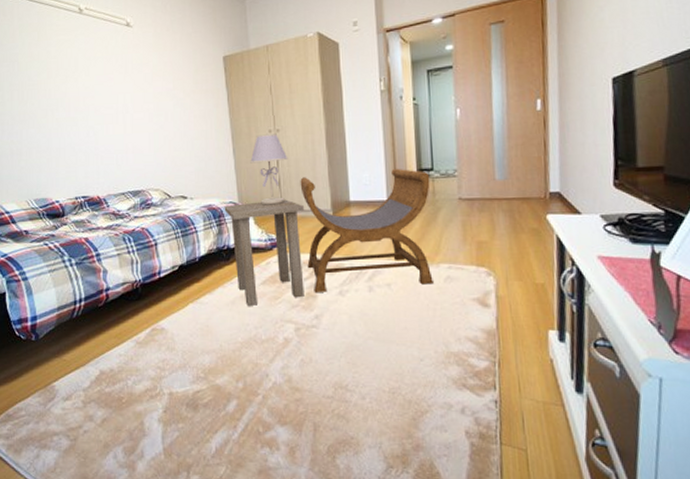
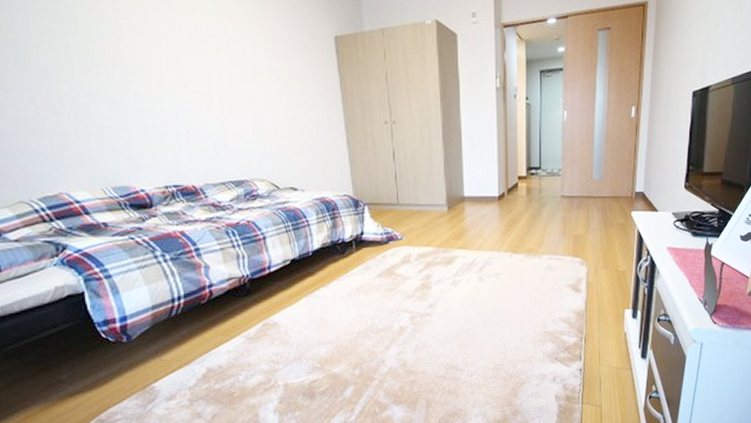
side table: present [224,199,305,307] -> none [338,193,421,299]
table lamp: present [250,134,288,205] -> none [365,125,405,199]
stool: present [300,168,433,292] -> none [416,165,537,283]

